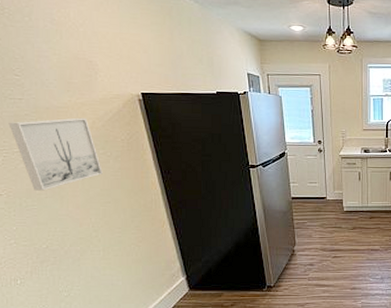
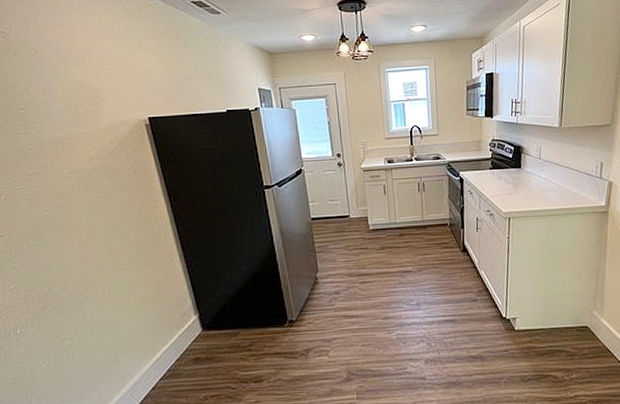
wall art: present [8,117,103,191] -> none [12,148,108,229]

